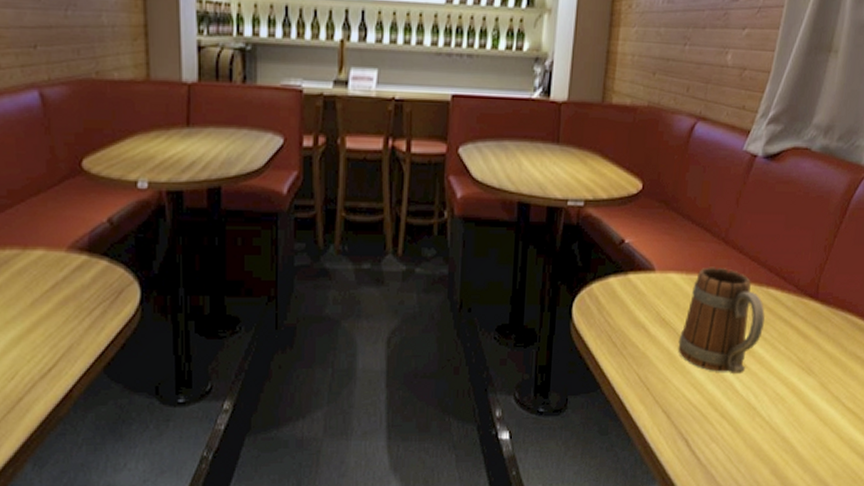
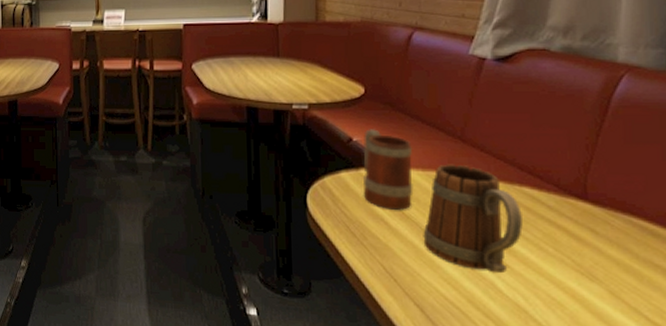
beer mug: none [628,229,681,316] -> present [363,129,414,210]

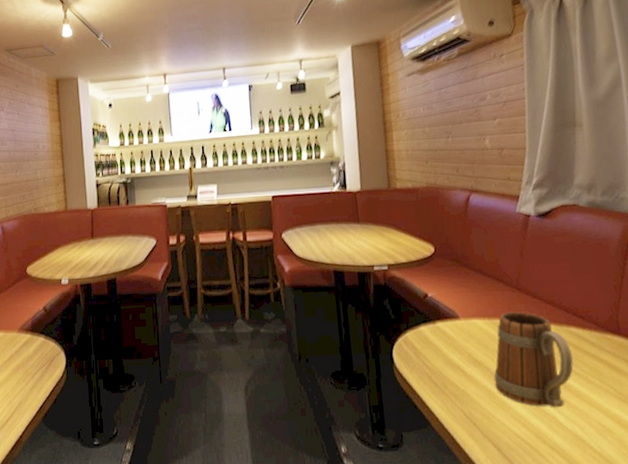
beer mug: present [363,129,414,210] -> none [437,284,483,358]

